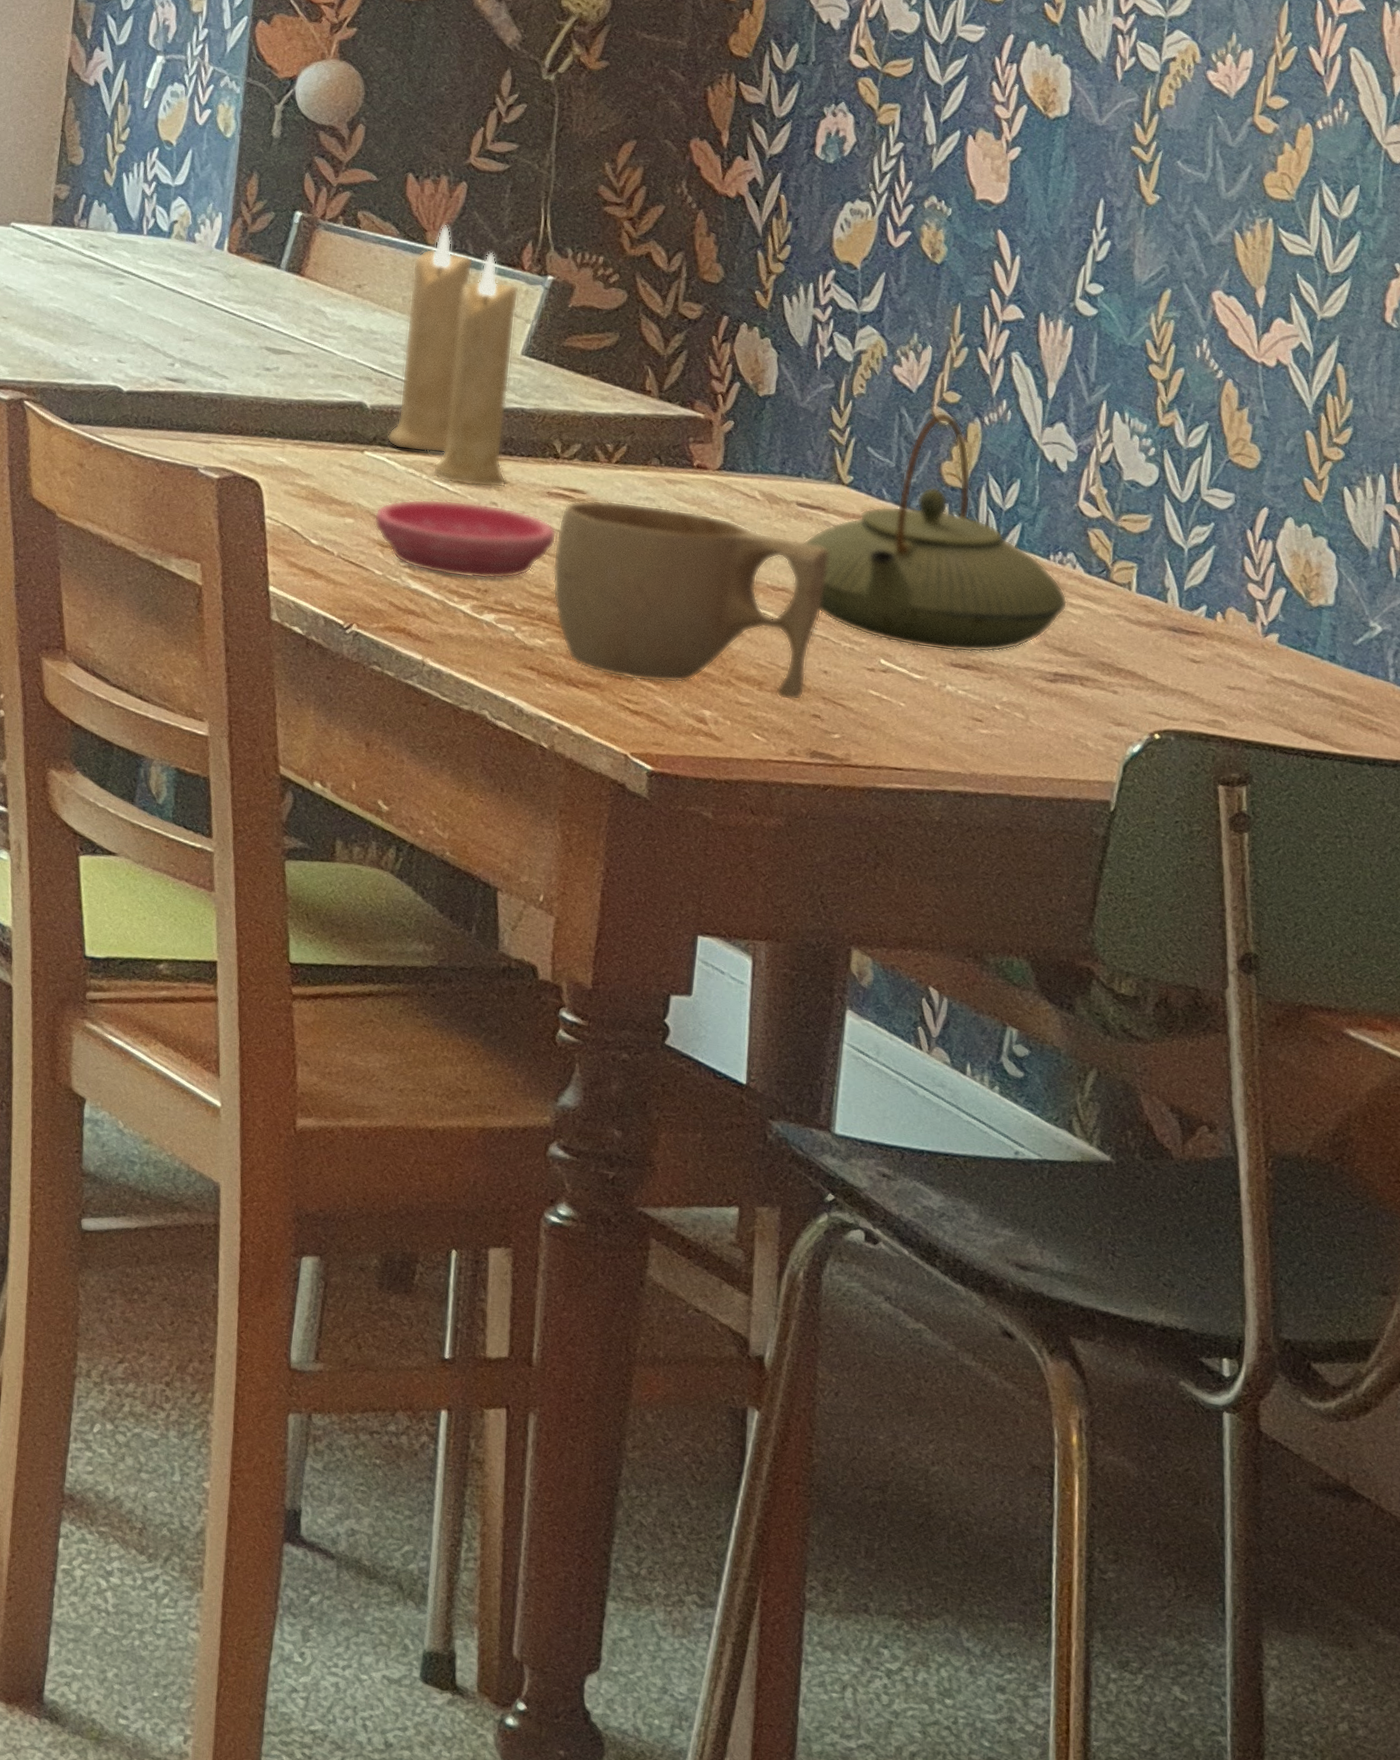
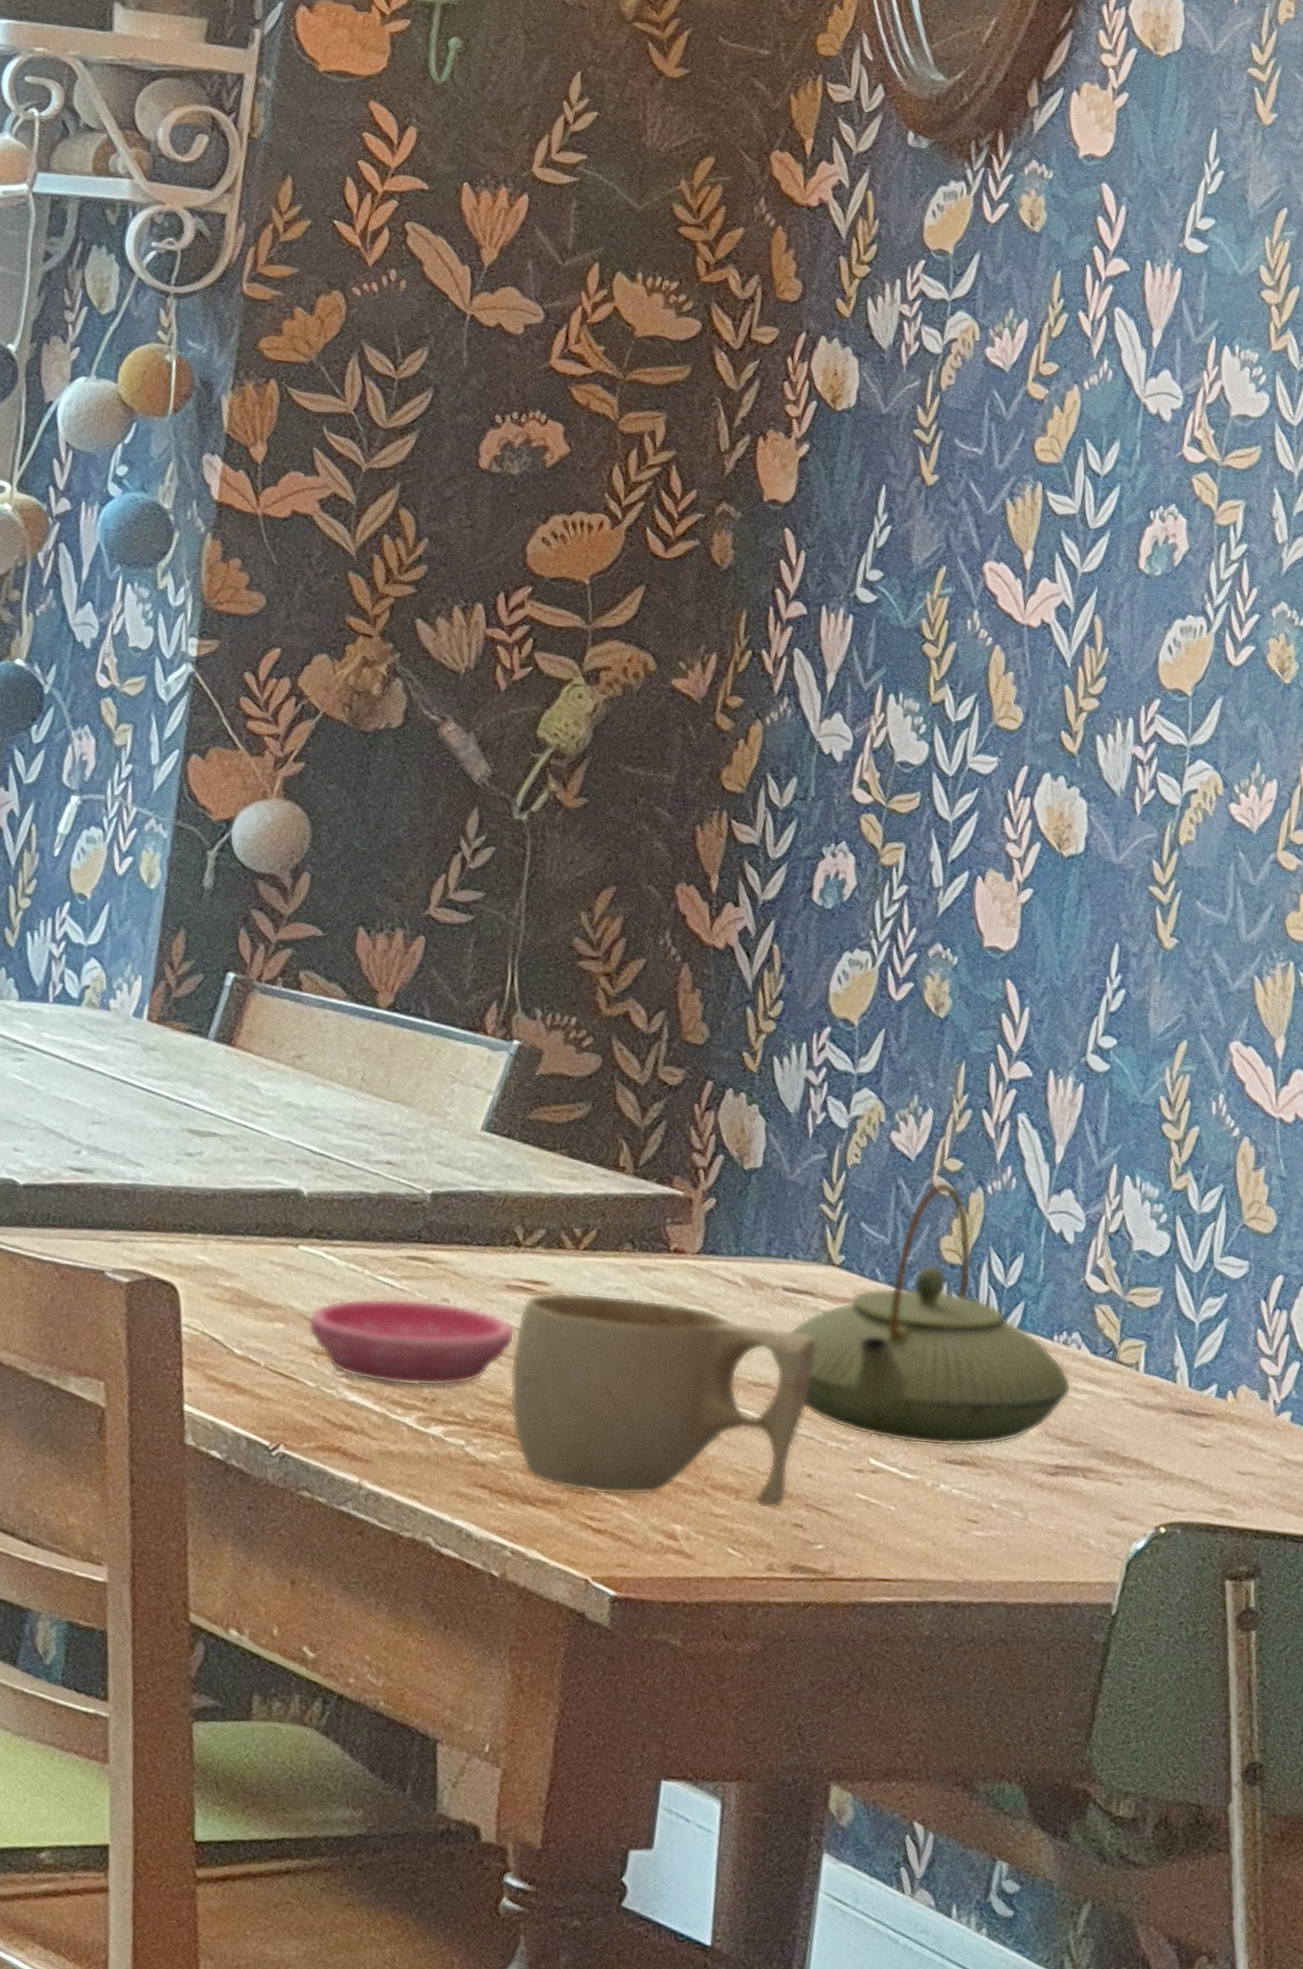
candle: present [387,225,519,488] -> none [325,985,480,1283]

